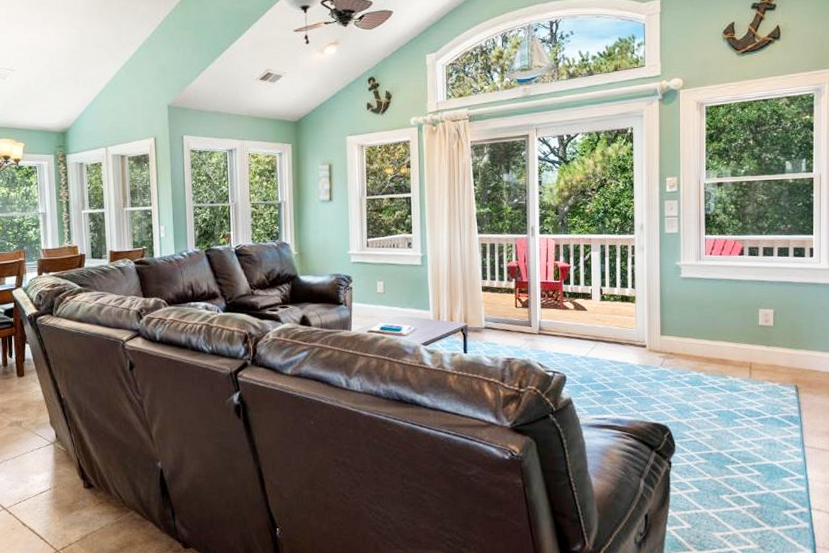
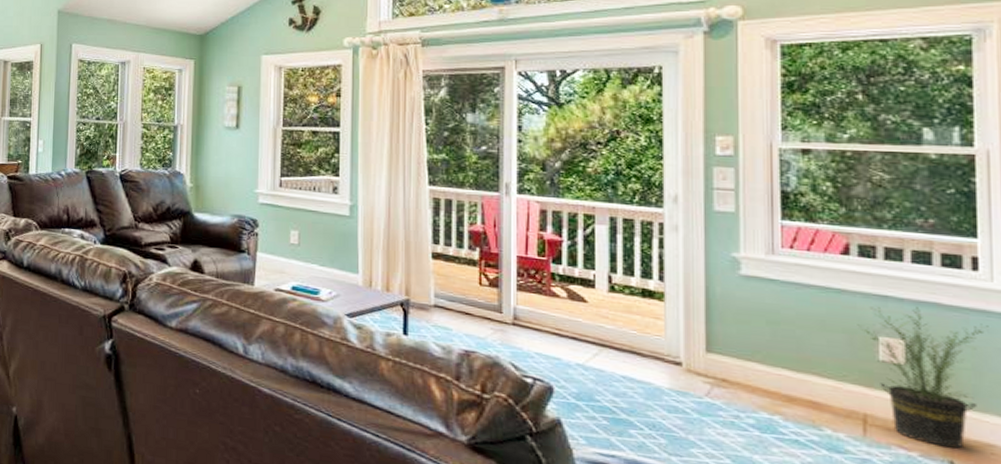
potted plant: none [747,286,818,377] -> present [857,307,989,449]

